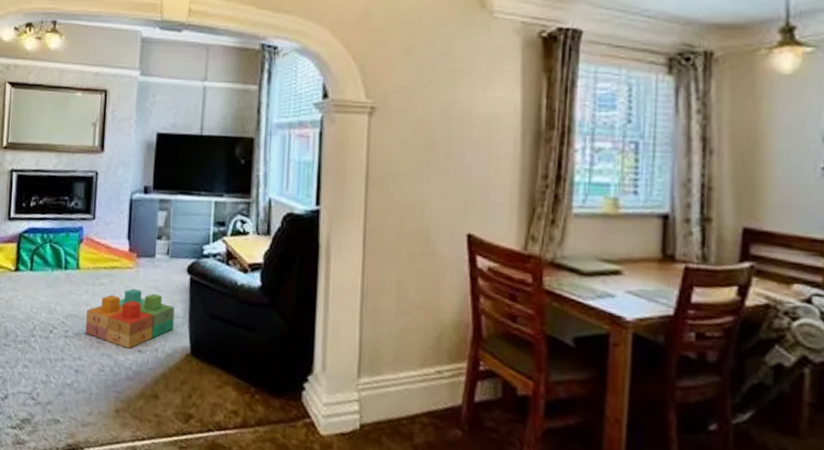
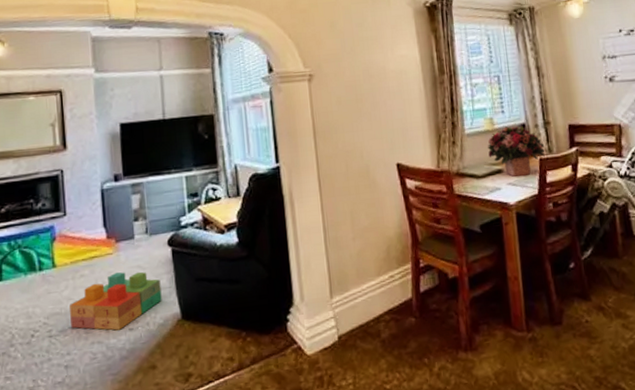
bouquet: none [603,213,697,288] -> present [488,126,545,177]

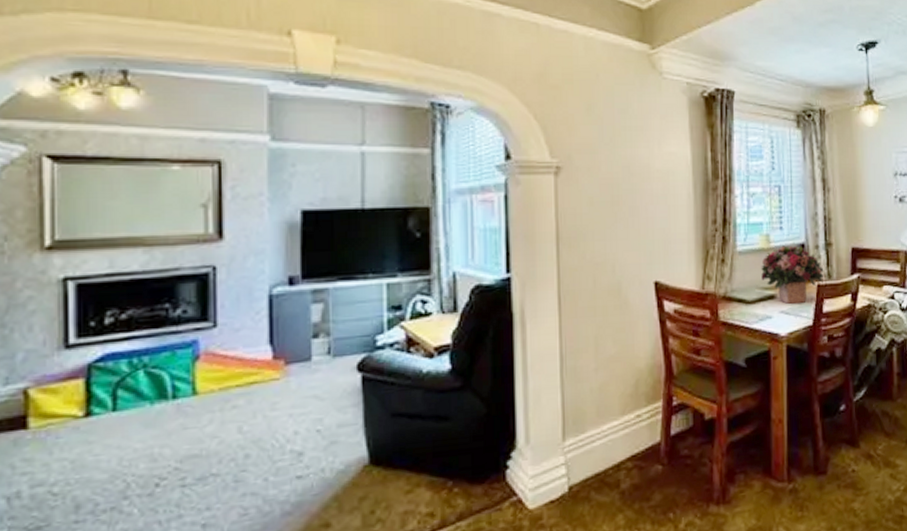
toy blocks: present [70,272,162,331] -> none [214,402,344,479]

